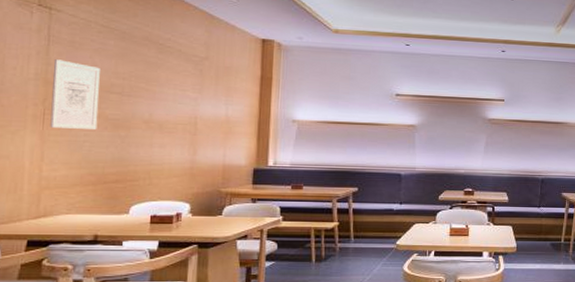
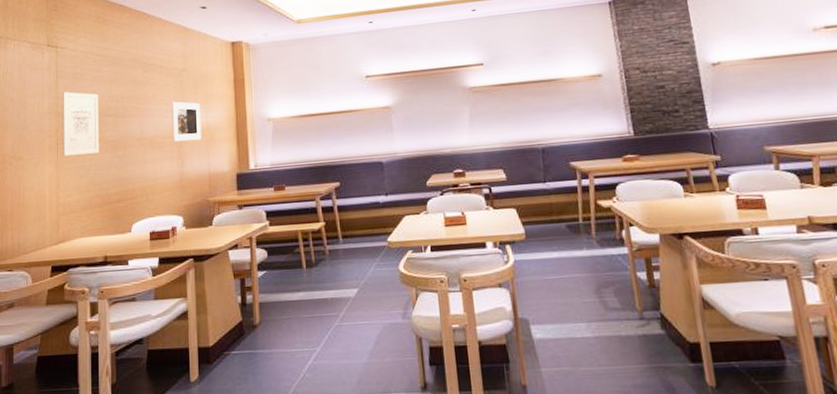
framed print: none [185,88,221,131] -> present [171,101,202,142]

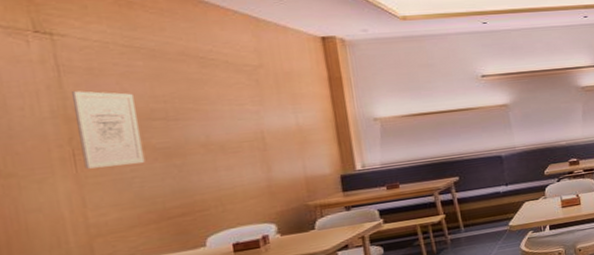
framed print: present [171,101,202,142] -> none [245,101,292,146]

